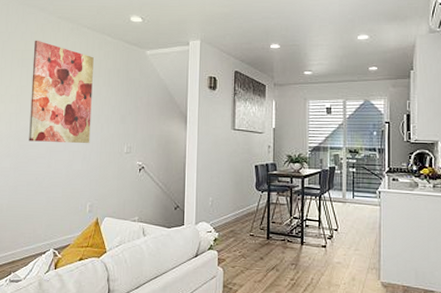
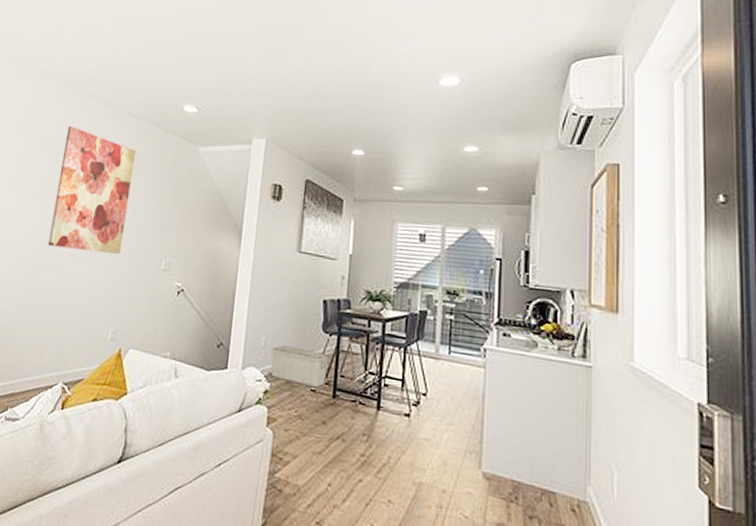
storage bin: none [218,203,262,232] -> present [271,345,329,387]

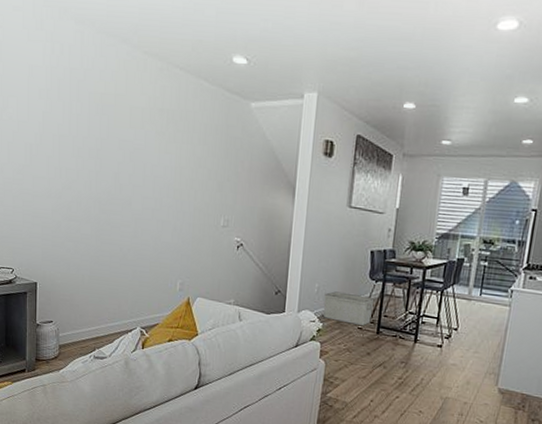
wall art: present [48,125,136,254] -> none [111,81,187,212]

